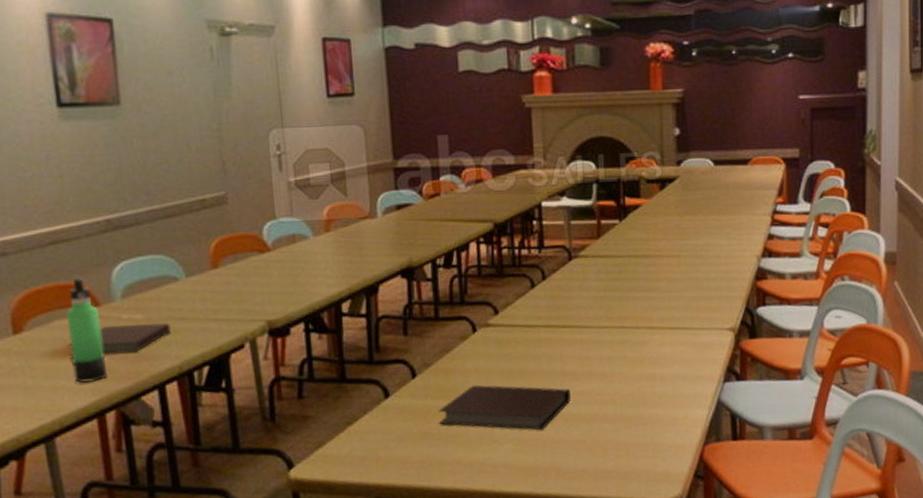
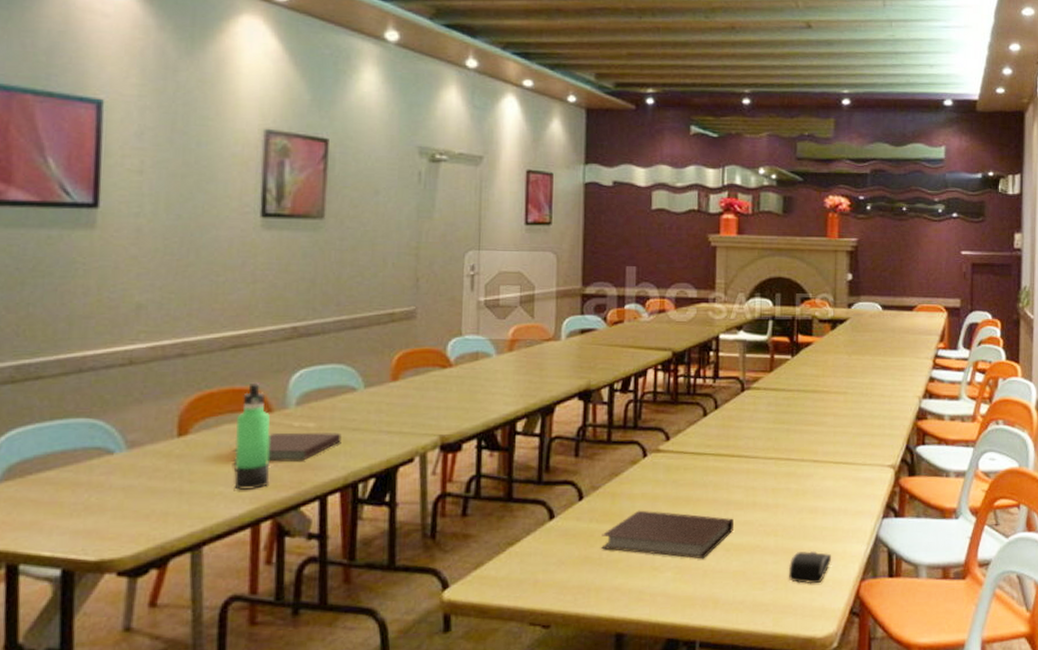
computer mouse: none [630,417,672,450] -> present [789,550,831,584]

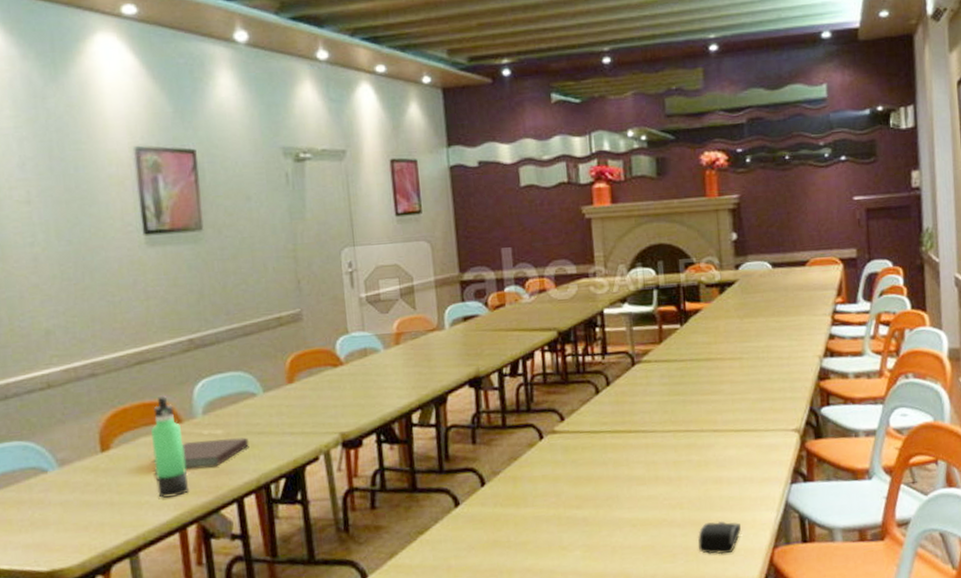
notebook: present [601,510,734,559] -> none [507,492,638,536]

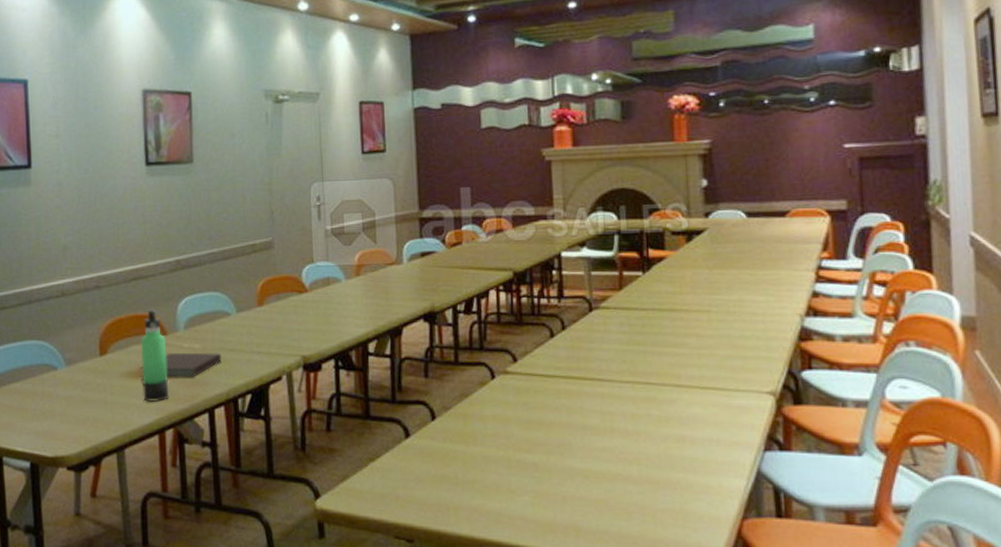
computer mouse: present [698,520,741,555] -> none [656,482,705,519]

